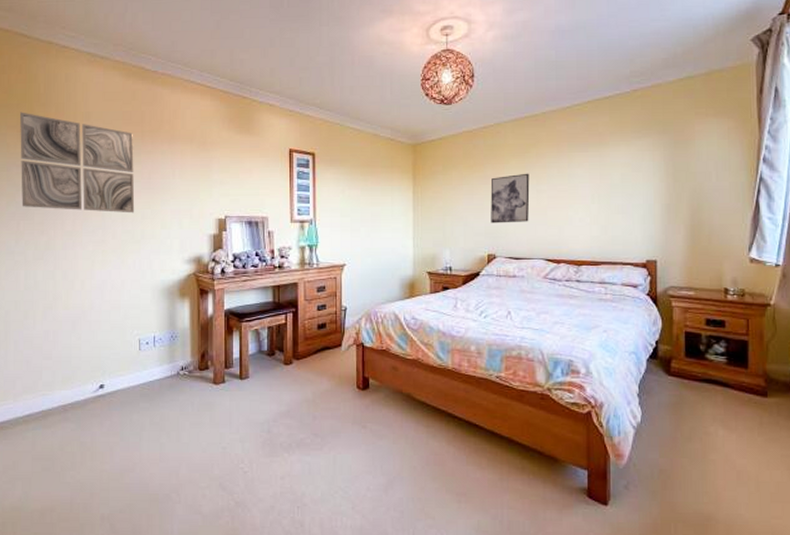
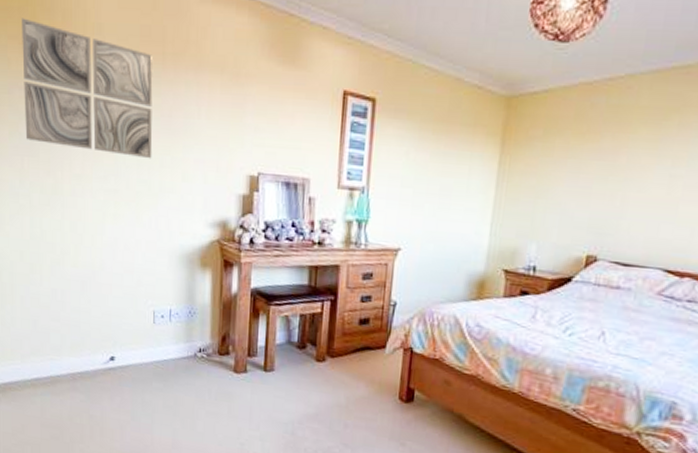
wall art: present [490,173,530,224] -> none [598,149,664,217]

